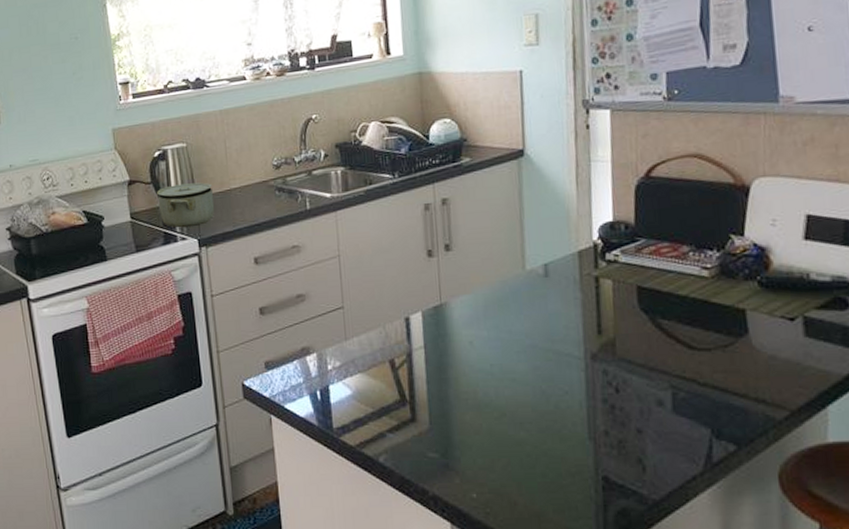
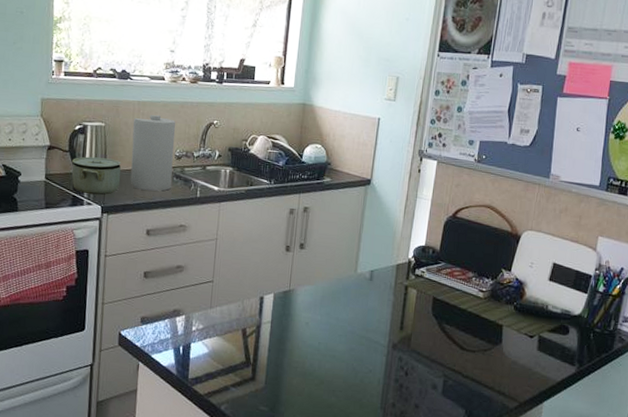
paper towel holder: none [217,121,274,213] -> present [130,114,176,191]

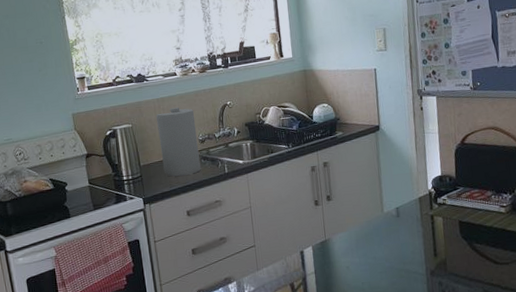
cooking pot: present [71,156,121,195] -> none [108,154,155,190]

